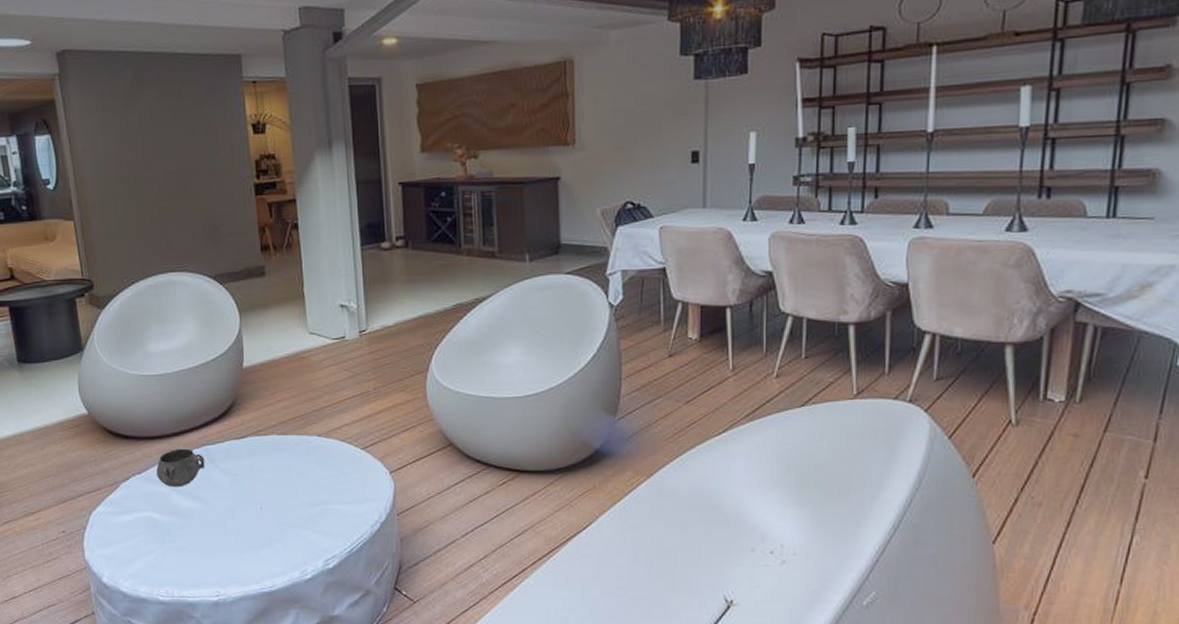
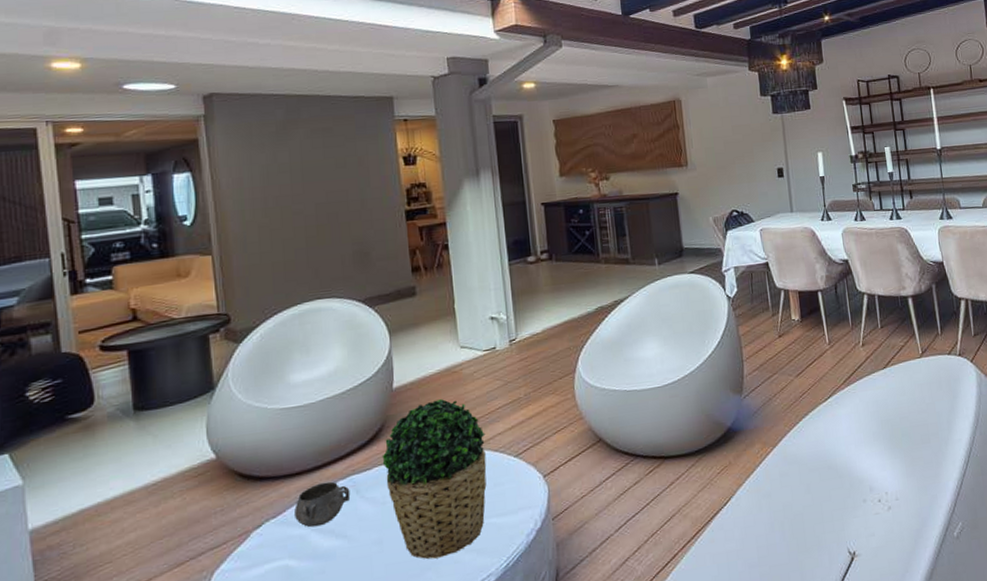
potted plant: none [233,384,333,533] -> present [382,399,487,559]

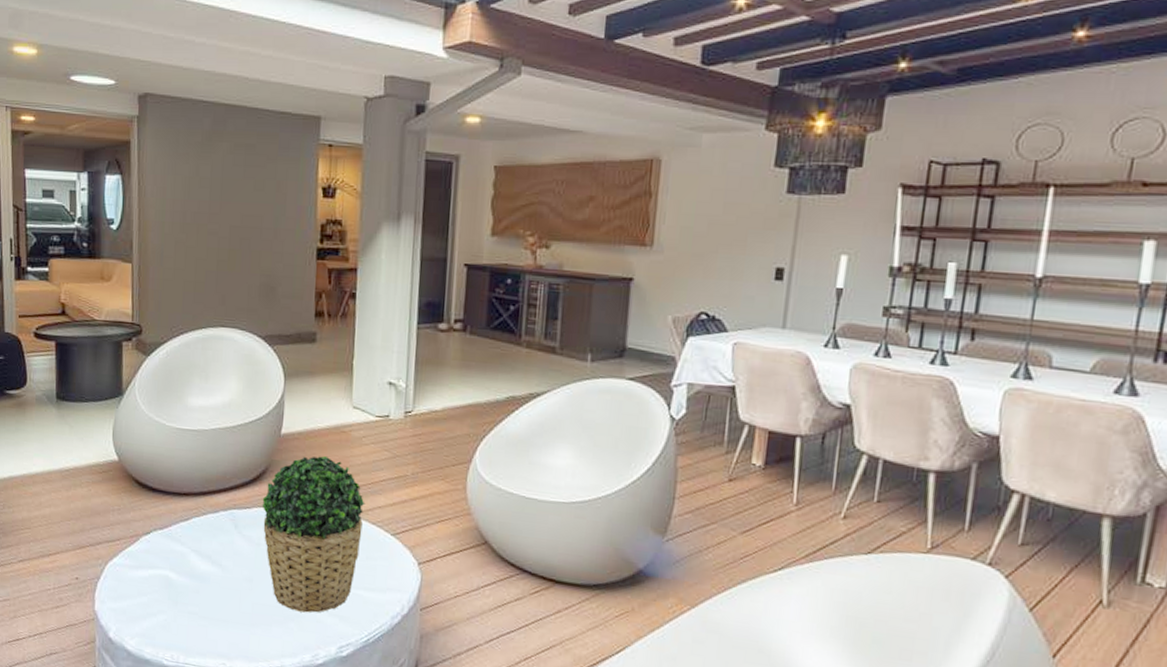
decorative bowl: present [293,481,351,528] -> none [178,508,230,549]

